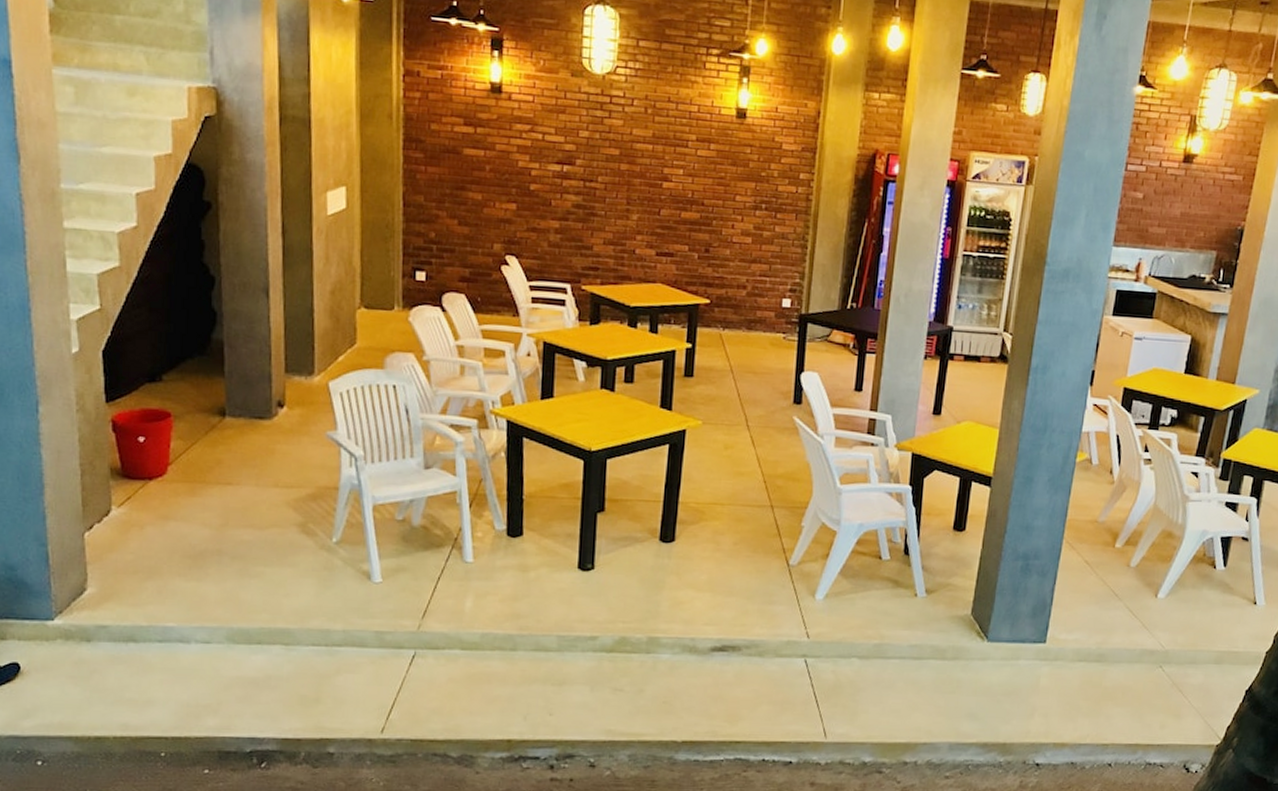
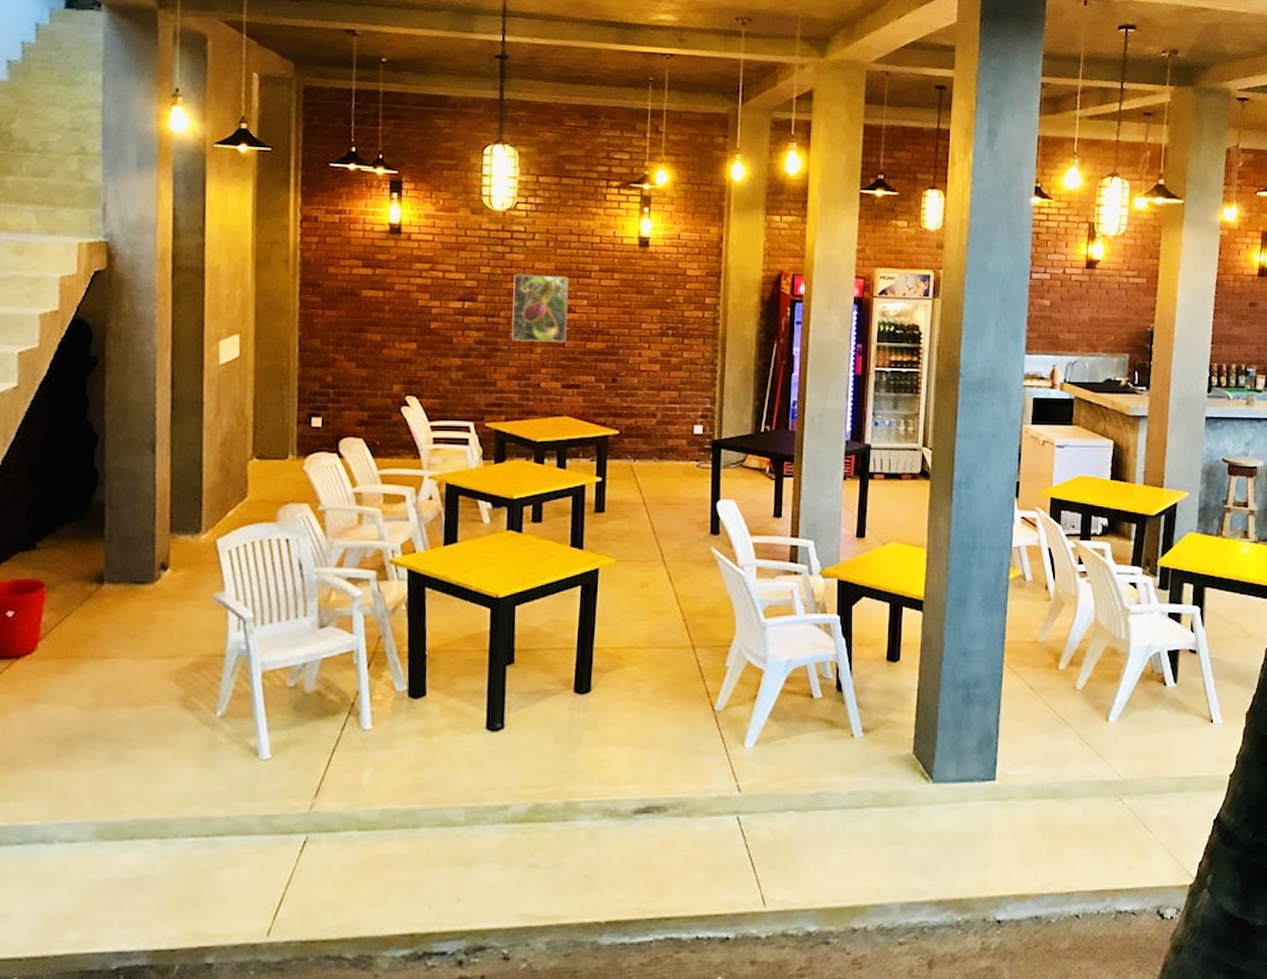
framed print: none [608,139,666,210] -> present [511,274,569,342]

